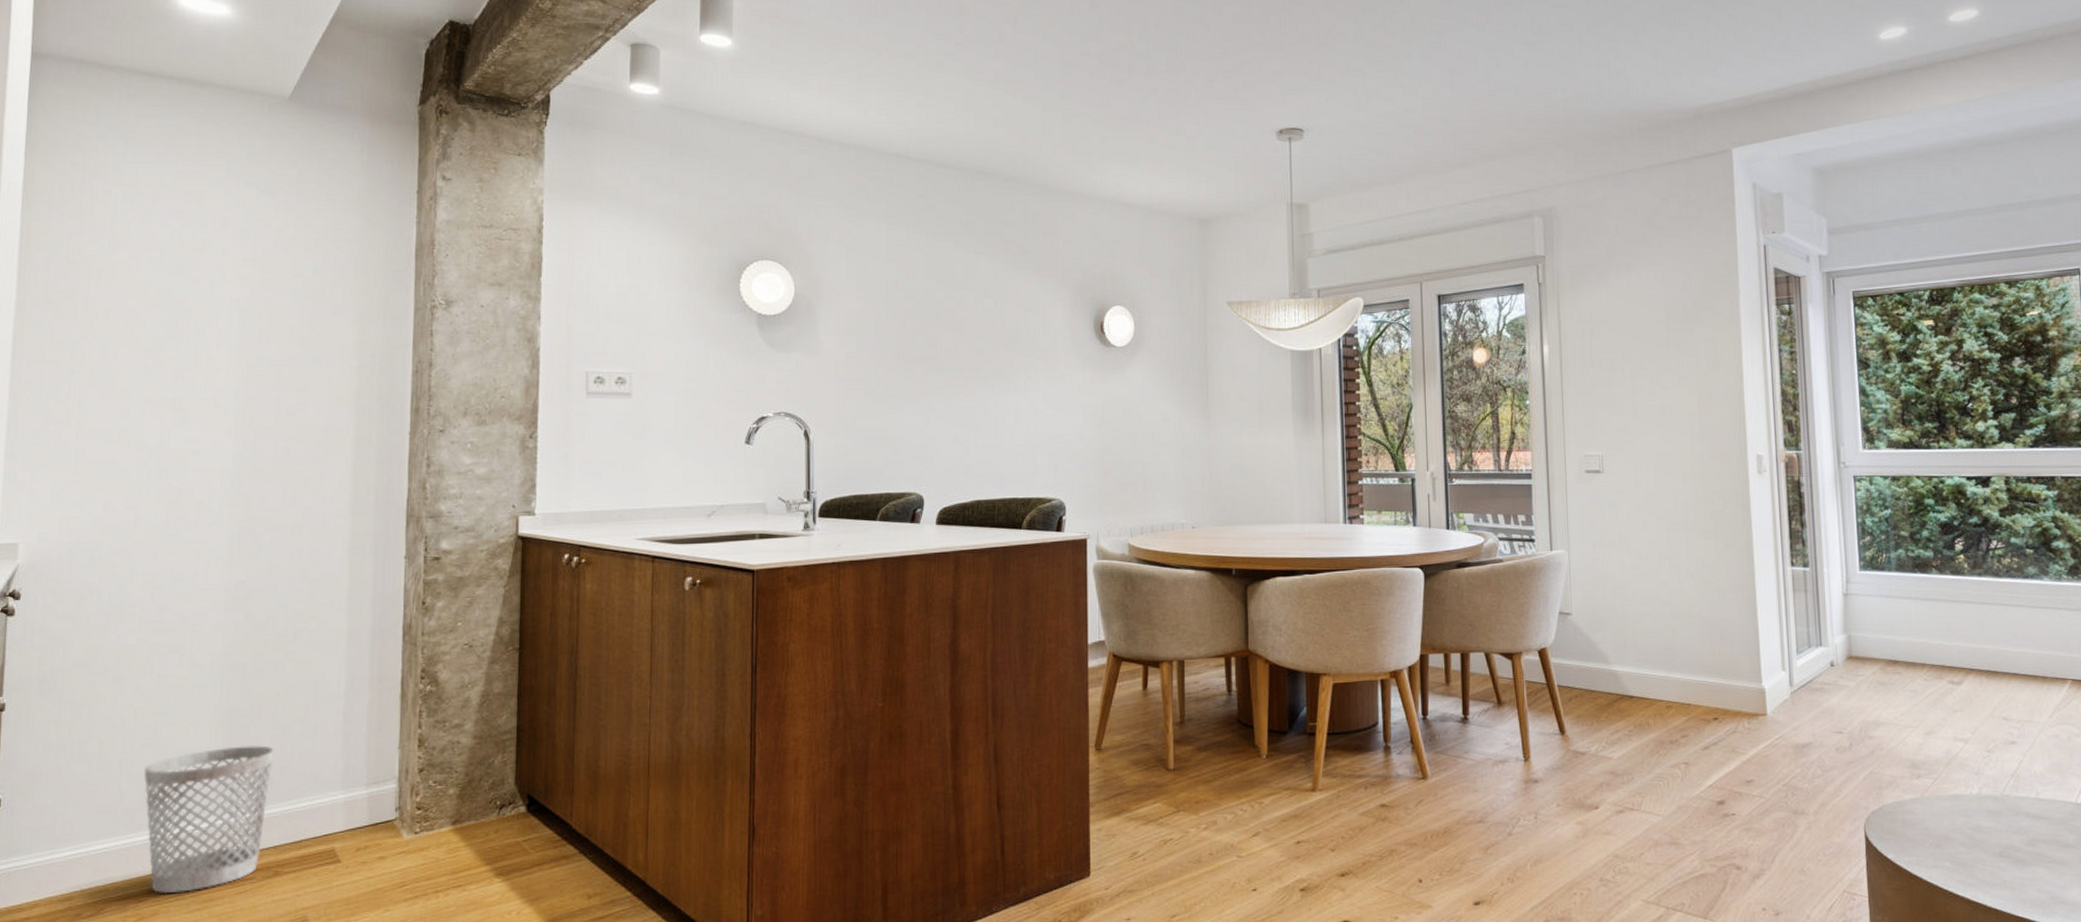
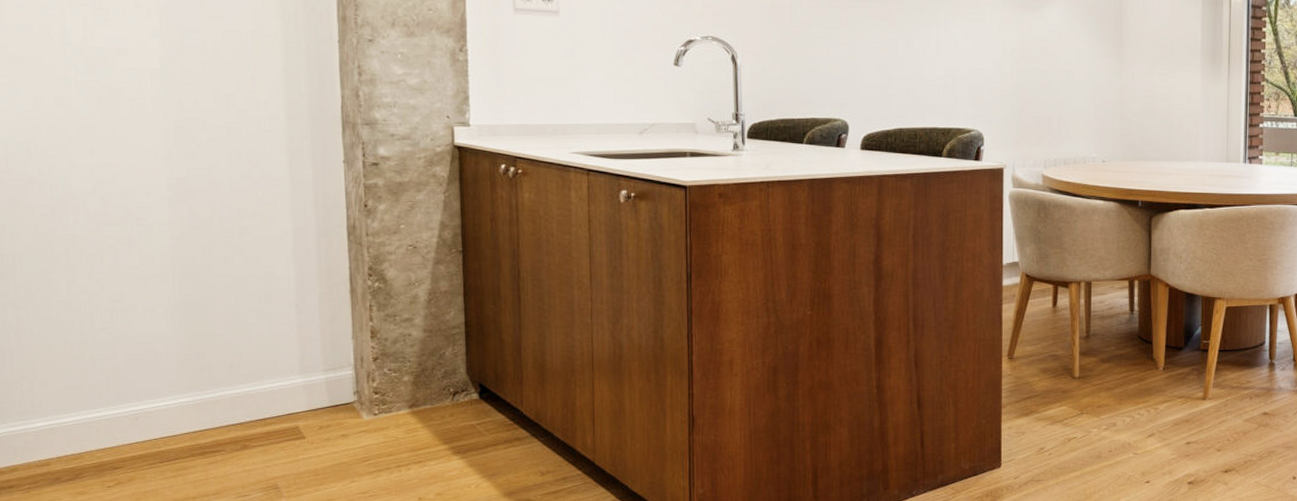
wastebasket: present [144,745,275,894] -> none [105,332,232,463]

